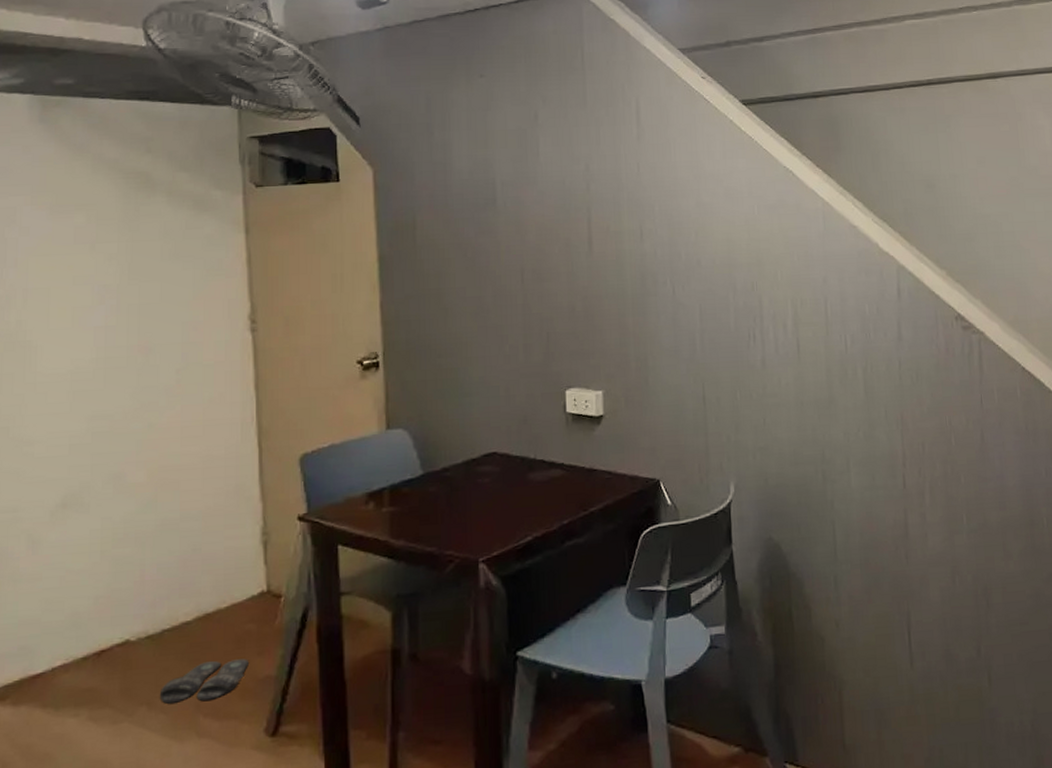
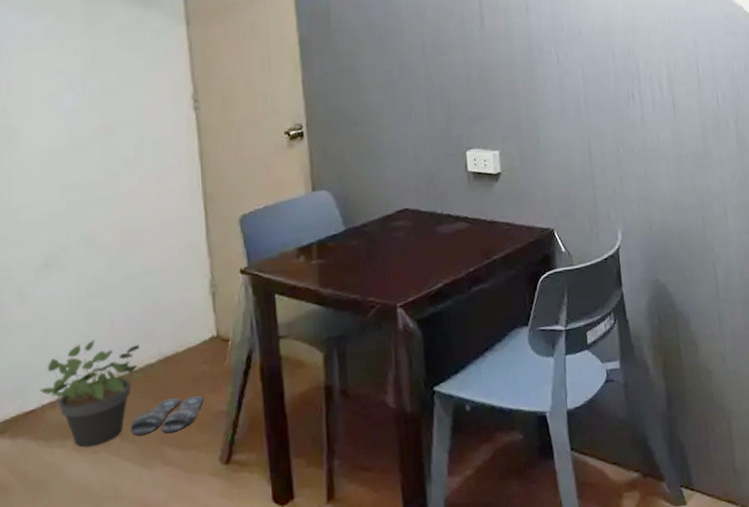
potted plant: none [51,593,191,717] -> present [40,340,154,447]

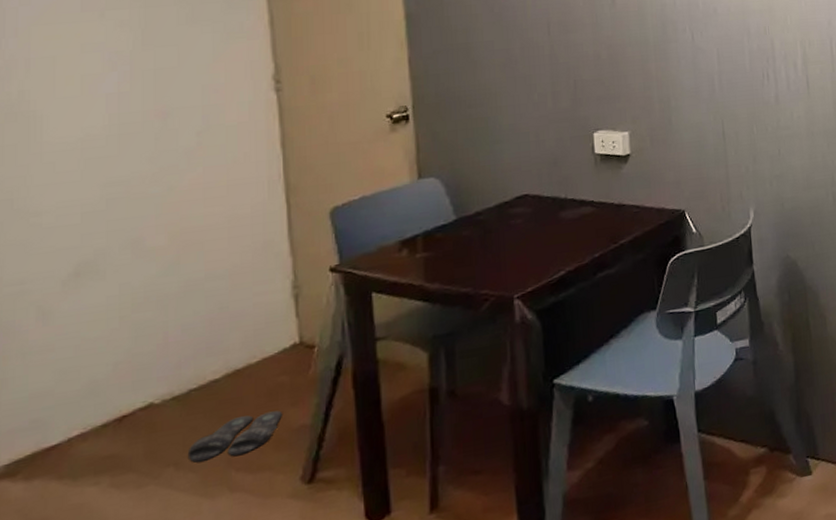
potted plant: present [40,340,154,447] -> none [66,357,220,482]

